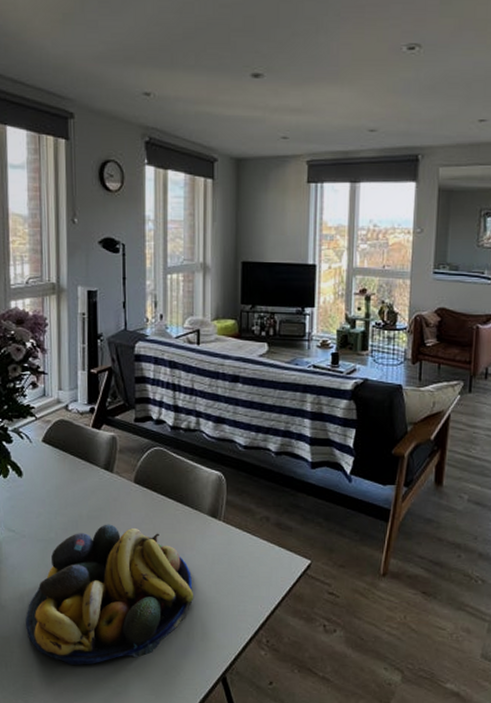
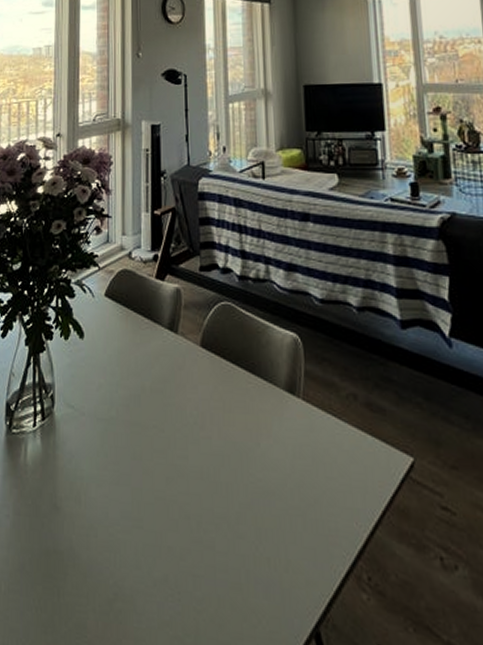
fruit bowl: present [26,524,194,665] -> none [82,400,274,599]

